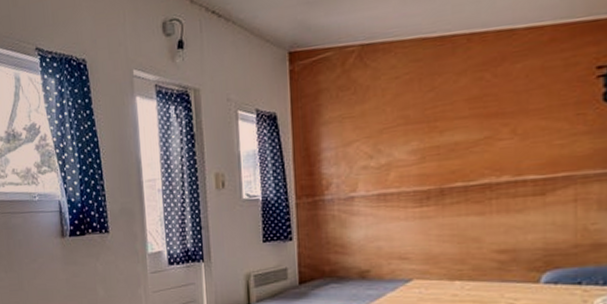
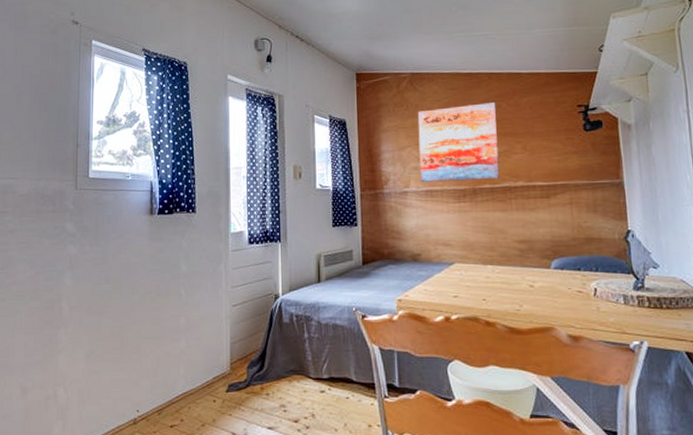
wall art: none [368,73,477,184] -> present [417,103,500,182]

